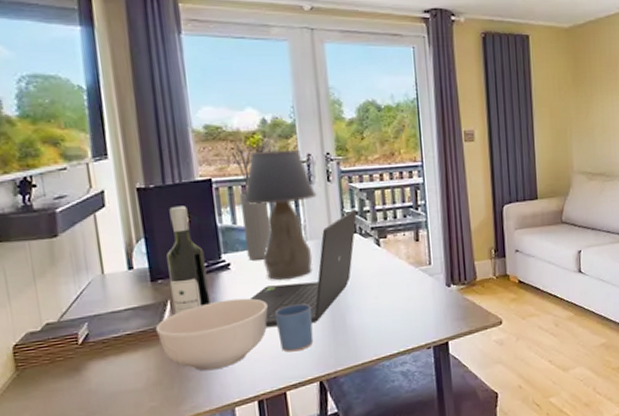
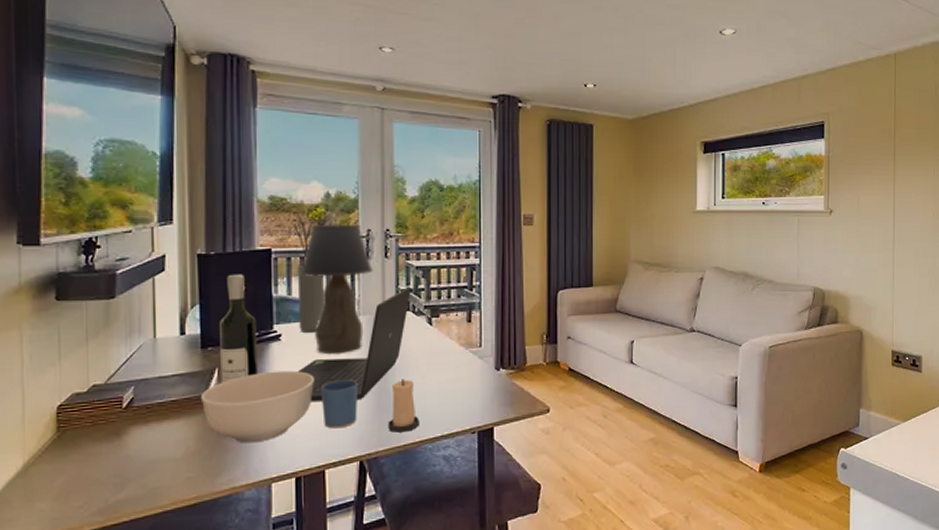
candle: none [343,300,376,352] -> present [387,379,420,433]

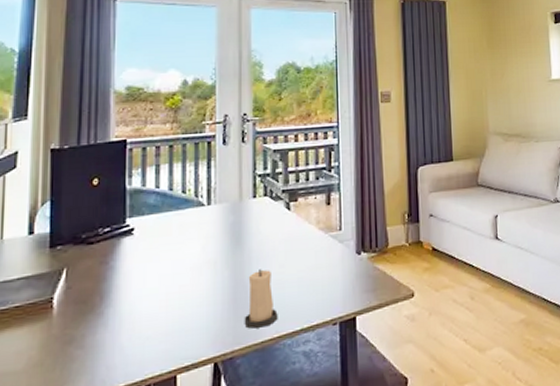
bowl: present [200,370,314,444] -> none [46,266,167,350]
bottle: present [220,274,258,383] -> none [69,167,109,285]
vase: present [293,205,335,333] -> none [149,92,192,225]
laptop: present [298,286,412,401] -> none [151,170,270,299]
table lamp: present [300,221,373,355] -> none [155,108,230,247]
mug: present [320,379,358,429] -> none [173,272,214,328]

